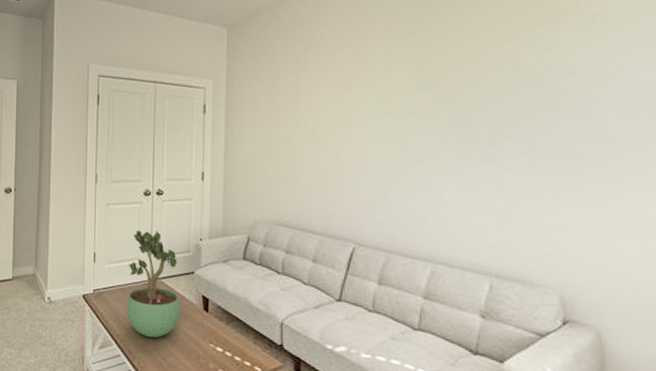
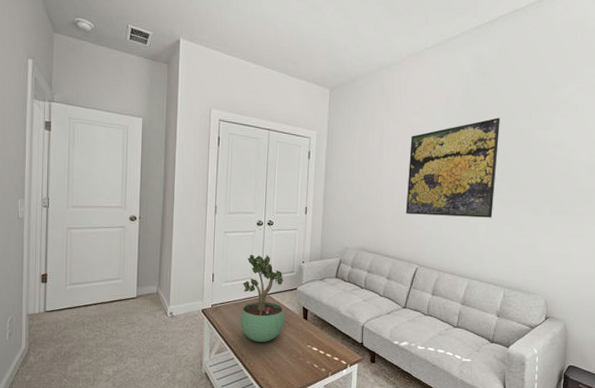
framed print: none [335,42,469,179] -> present [406,117,501,218]

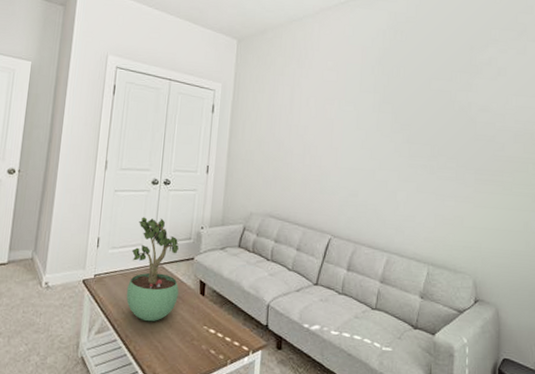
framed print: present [406,117,501,218] -> none [318,77,419,185]

